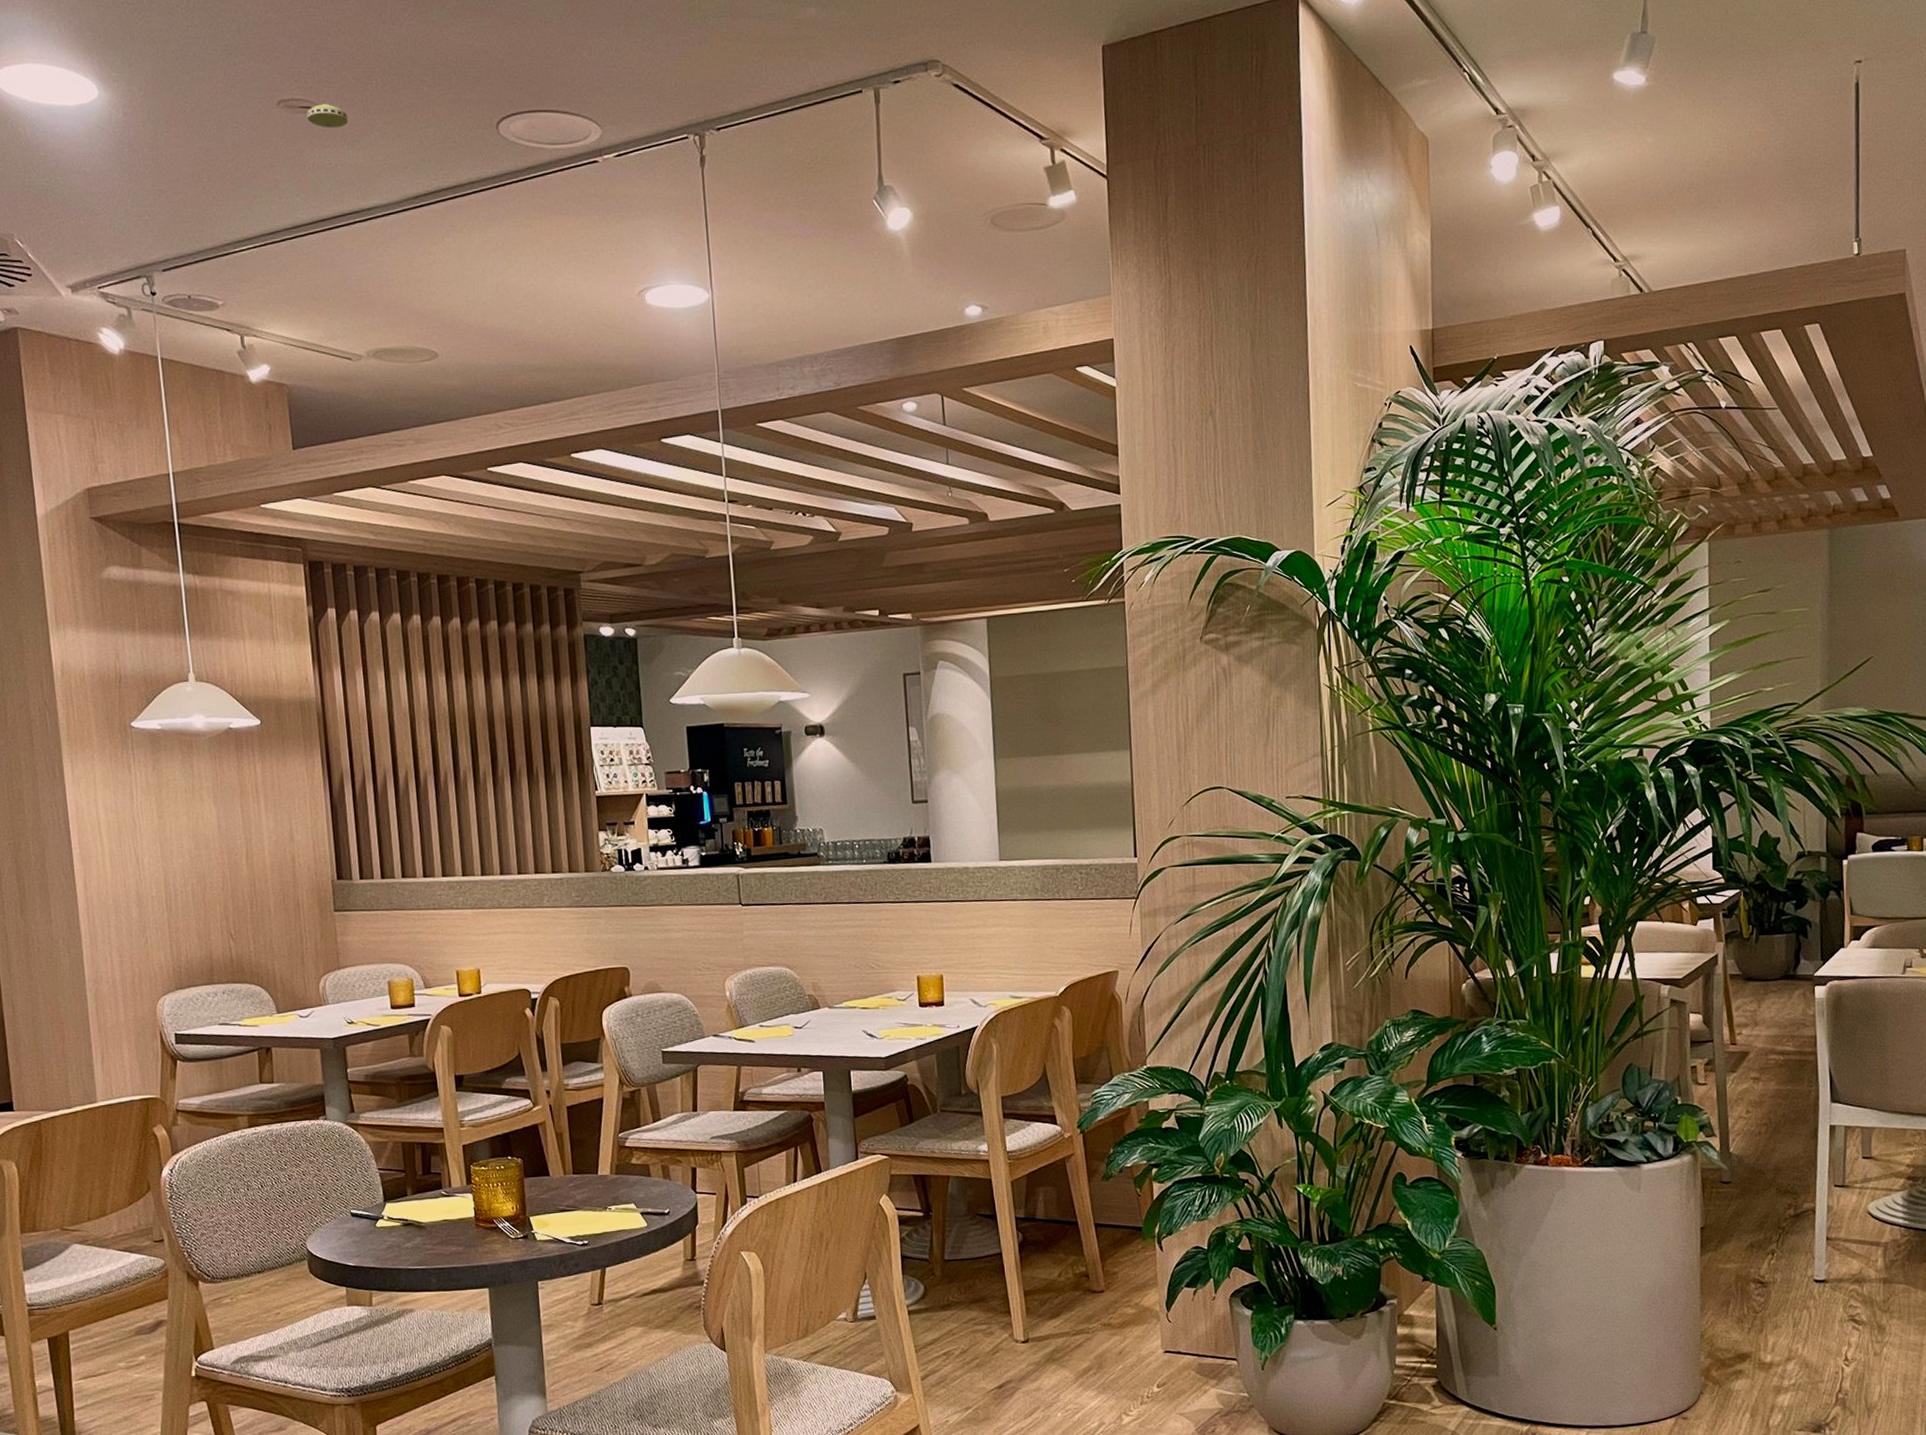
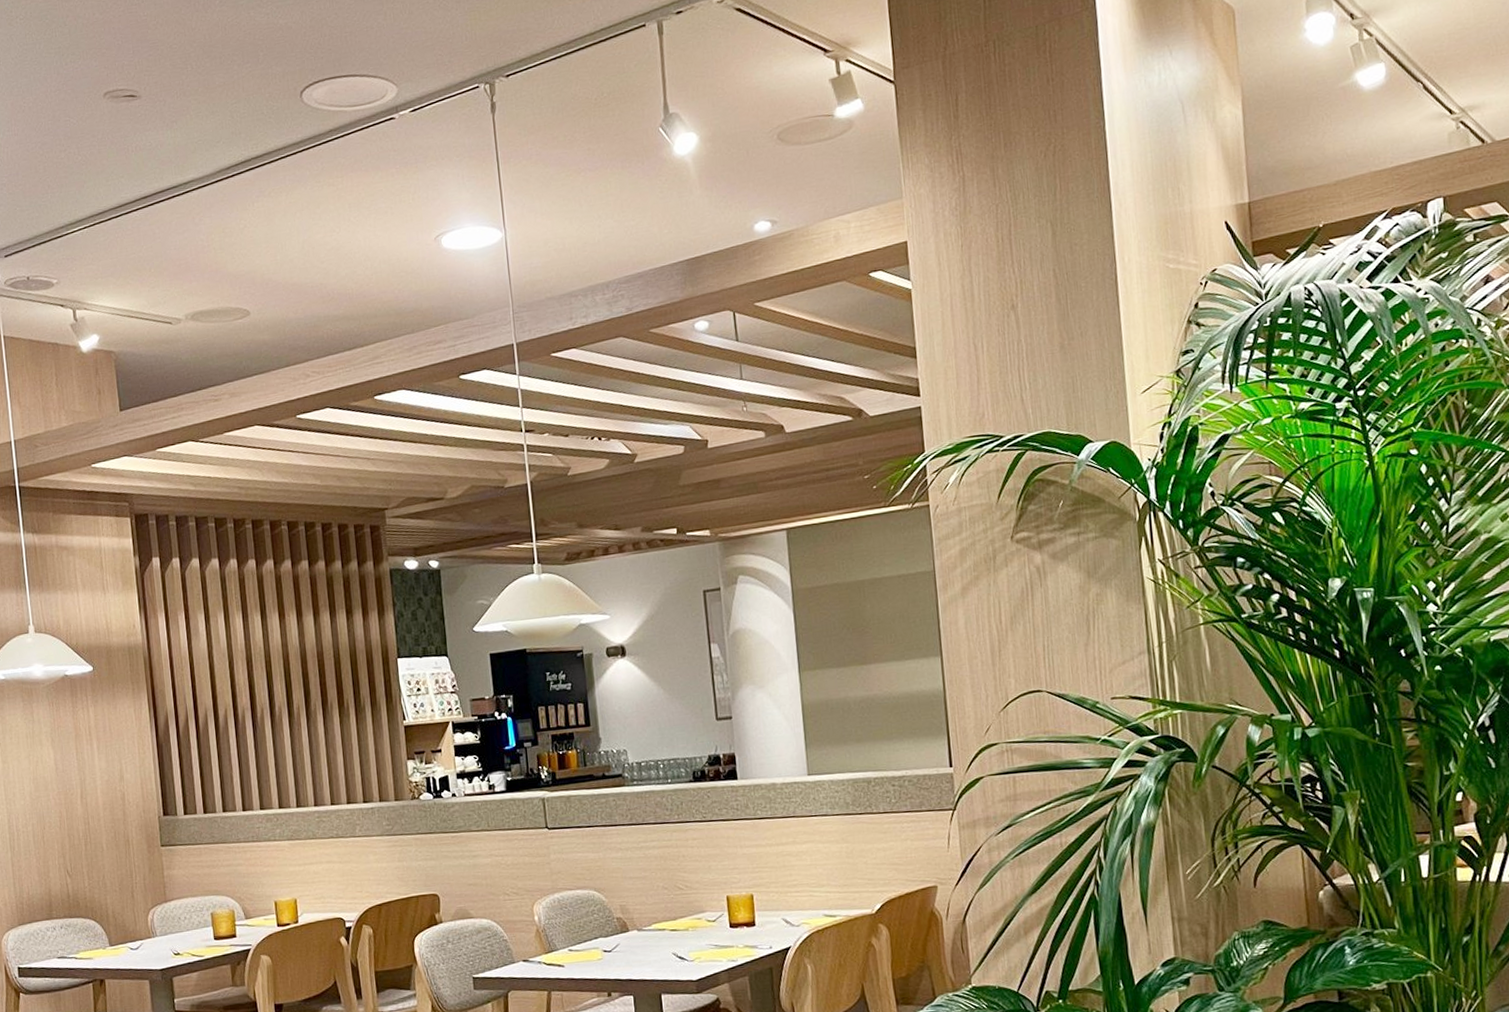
smoke detector: present [307,104,349,128] -> none [130,91,167,113]

